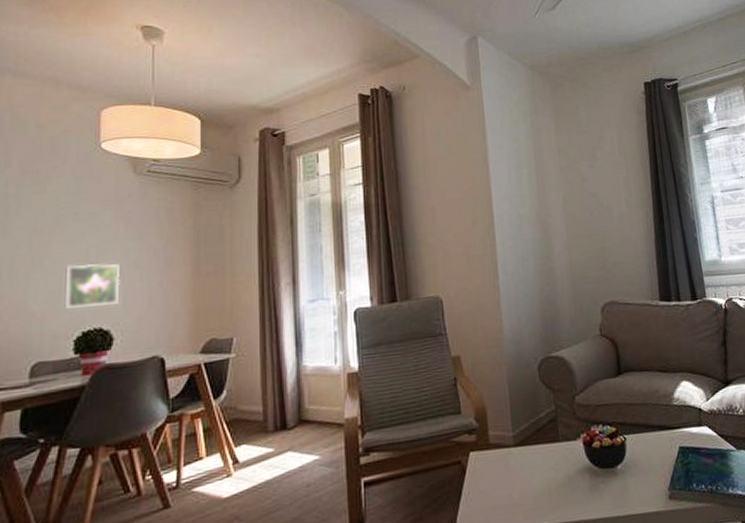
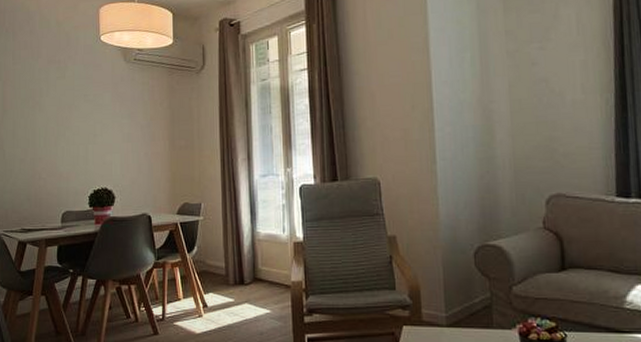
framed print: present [64,263,121,308] -> none [81,136,118,171]

